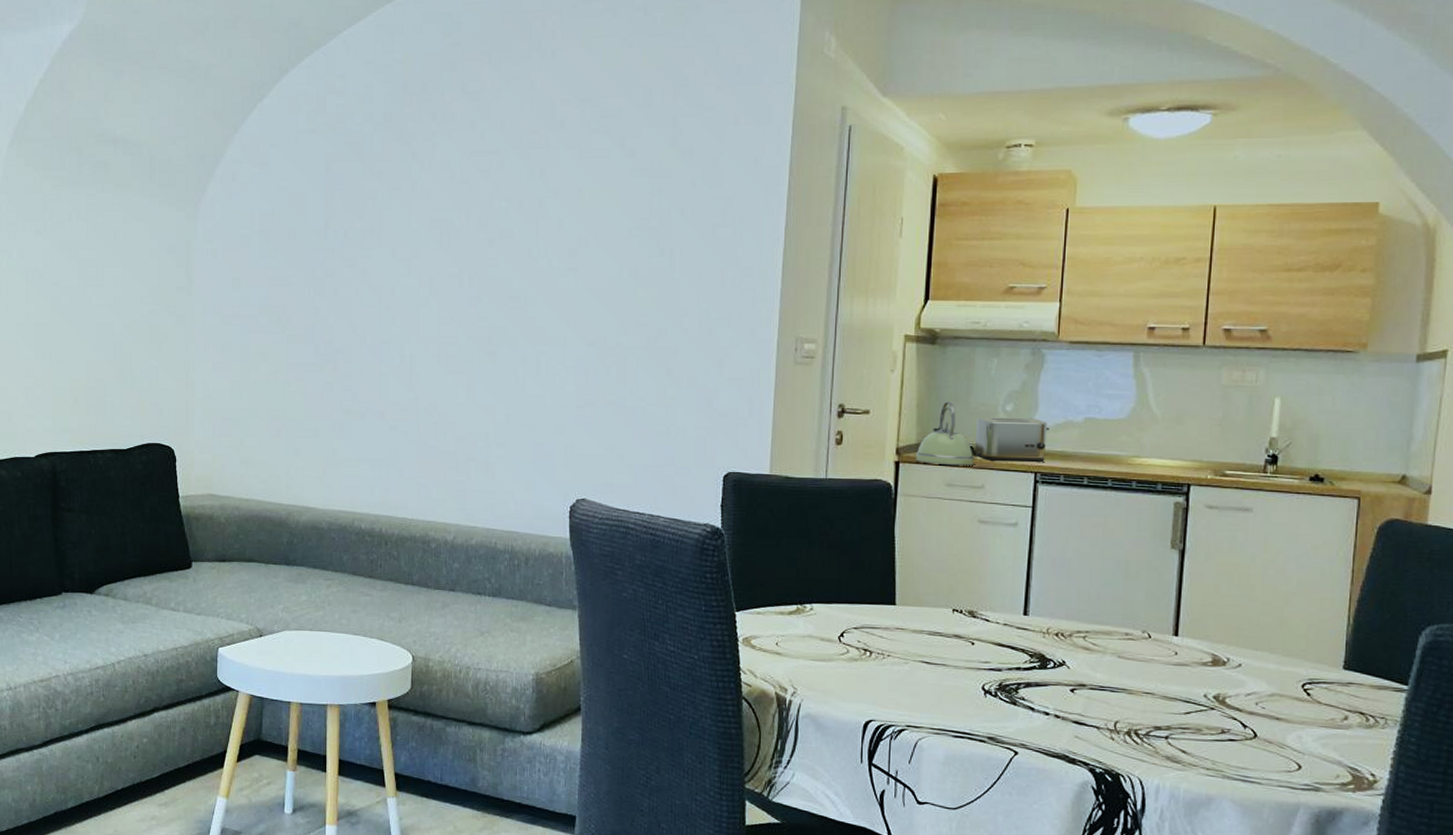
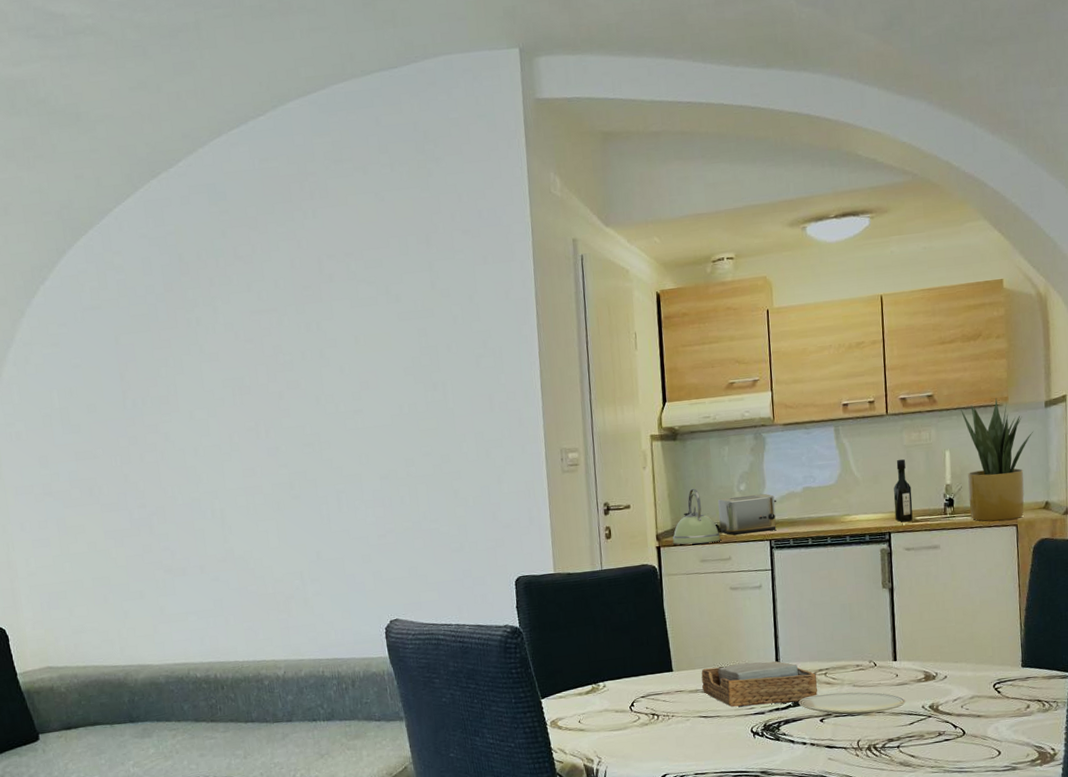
napkin holder: none [929,608,1073,665] -> present [701,661,818,707]
plate: none [1046,659,1185,693] -> present [798,691,907,715]
bottle: none [1198,400,1224,475] -> present [893,459,913,522]
planter: none [1298,343,1398,490] -> present [961,398,1034,522]

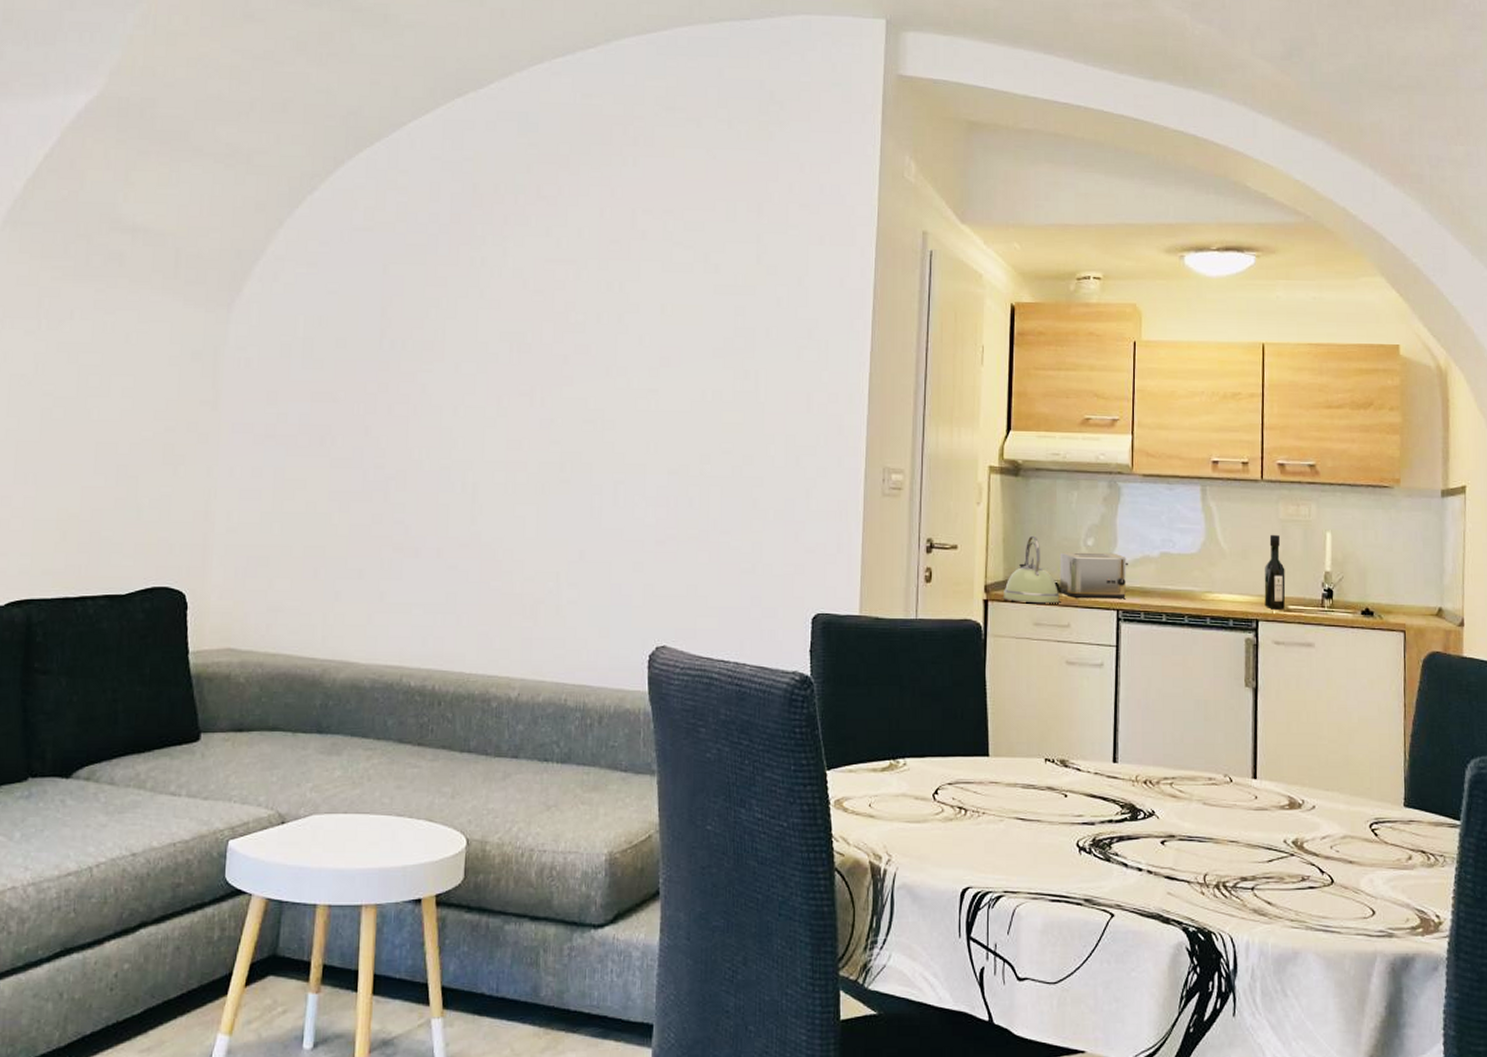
napkin holder: present [701,661,818,707] -> none [1023,757,1161,816]
plate: present [798,691,907,715] -> none [1136,809,1266,841]
planter: present [961,398,1034,522] -> none [1346,478,1428,623]

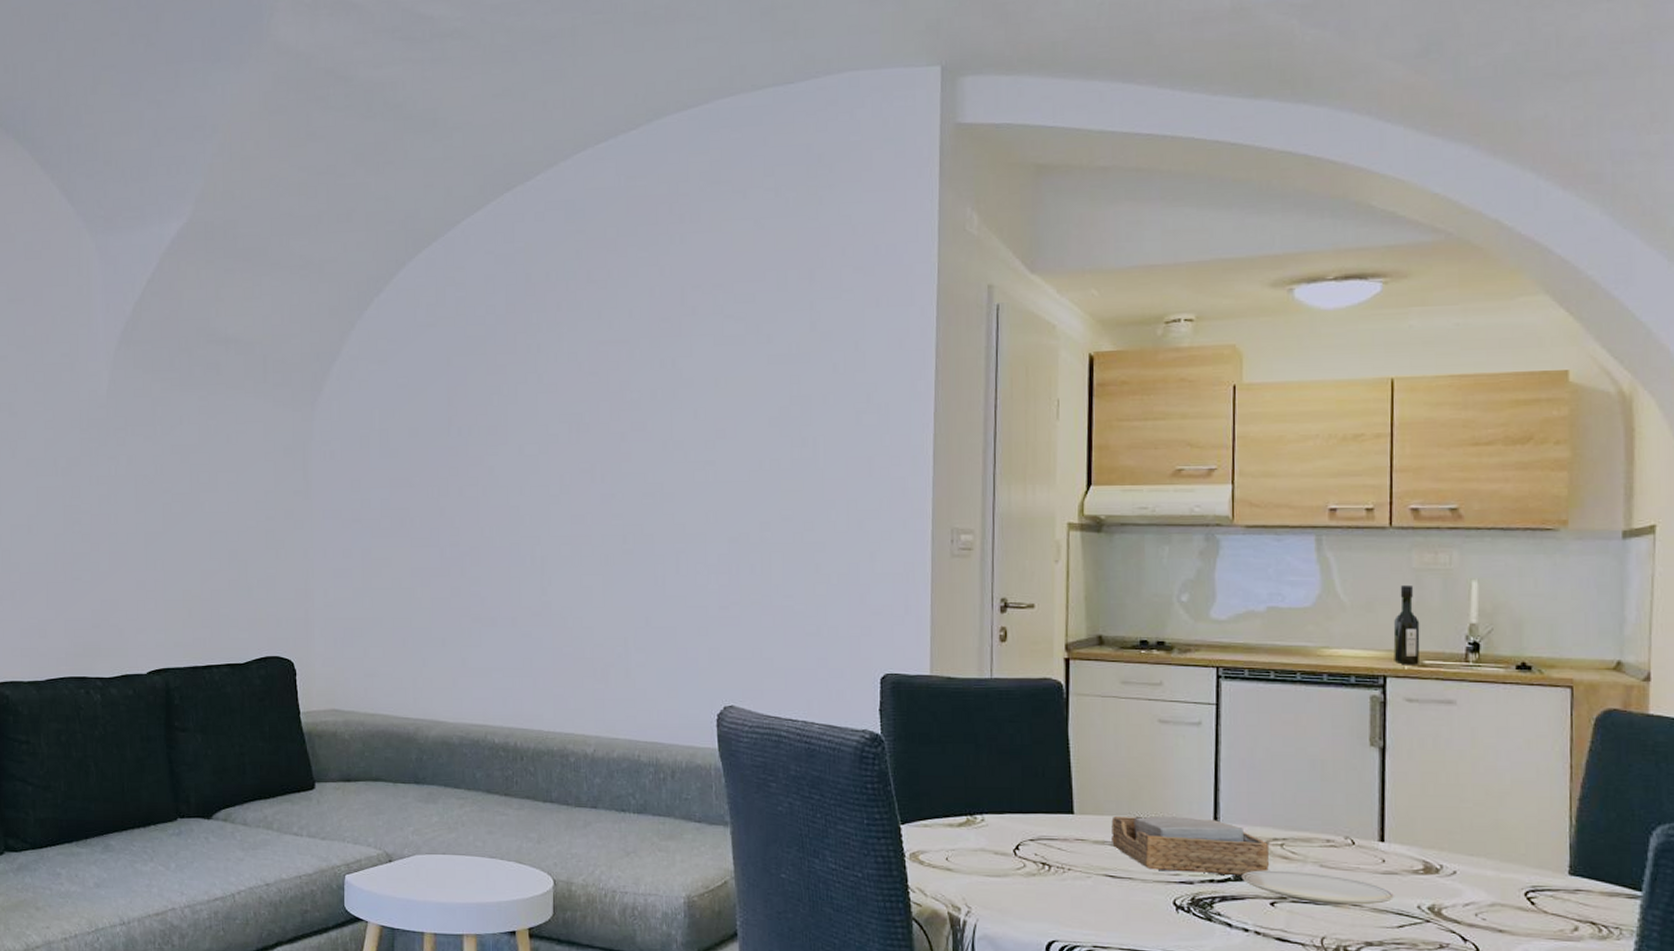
kettle: present [1002,535,1061,604] -> none [1085,592,1152,662]
napkin holder: none [1023,757,1161,816] -> present [1111,816,1270,876]
toaster: present [1059,552,1128,600] -> none [1149,608,1229,657]
plate: none [1136,809,1266,841] -> present [1241,870,1395,905]

